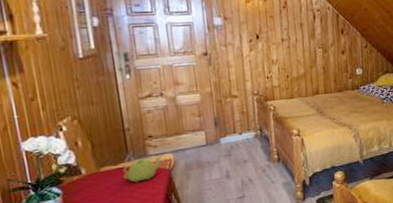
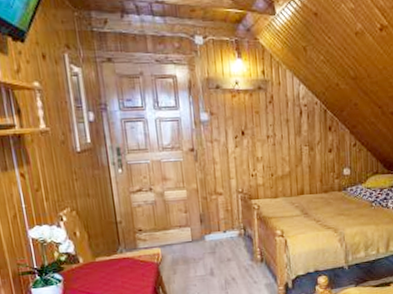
teapot: present [123,155,162,183] -> none [115,249,151,274]

